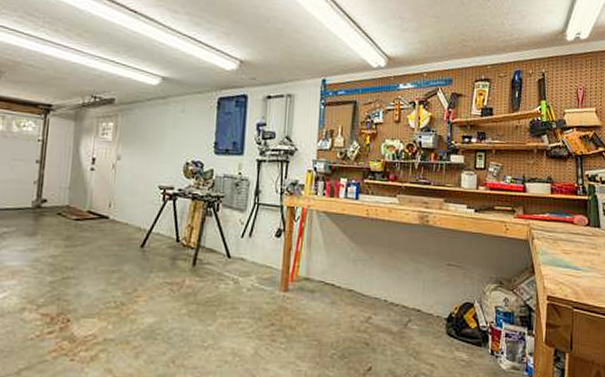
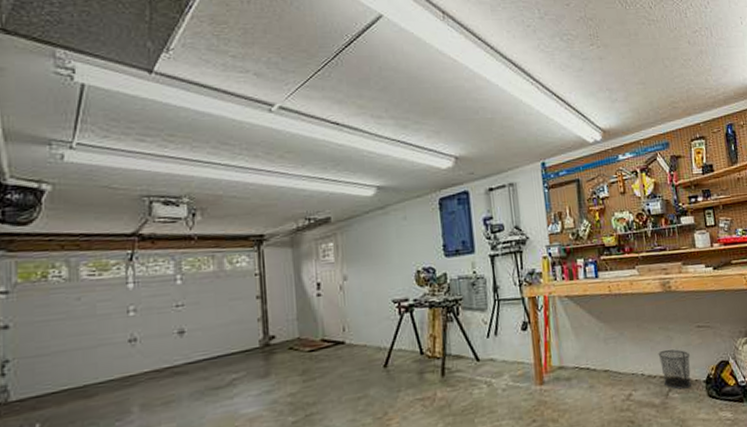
waste bin: none [404,281,435,322] -> present [658,349,691,390]

